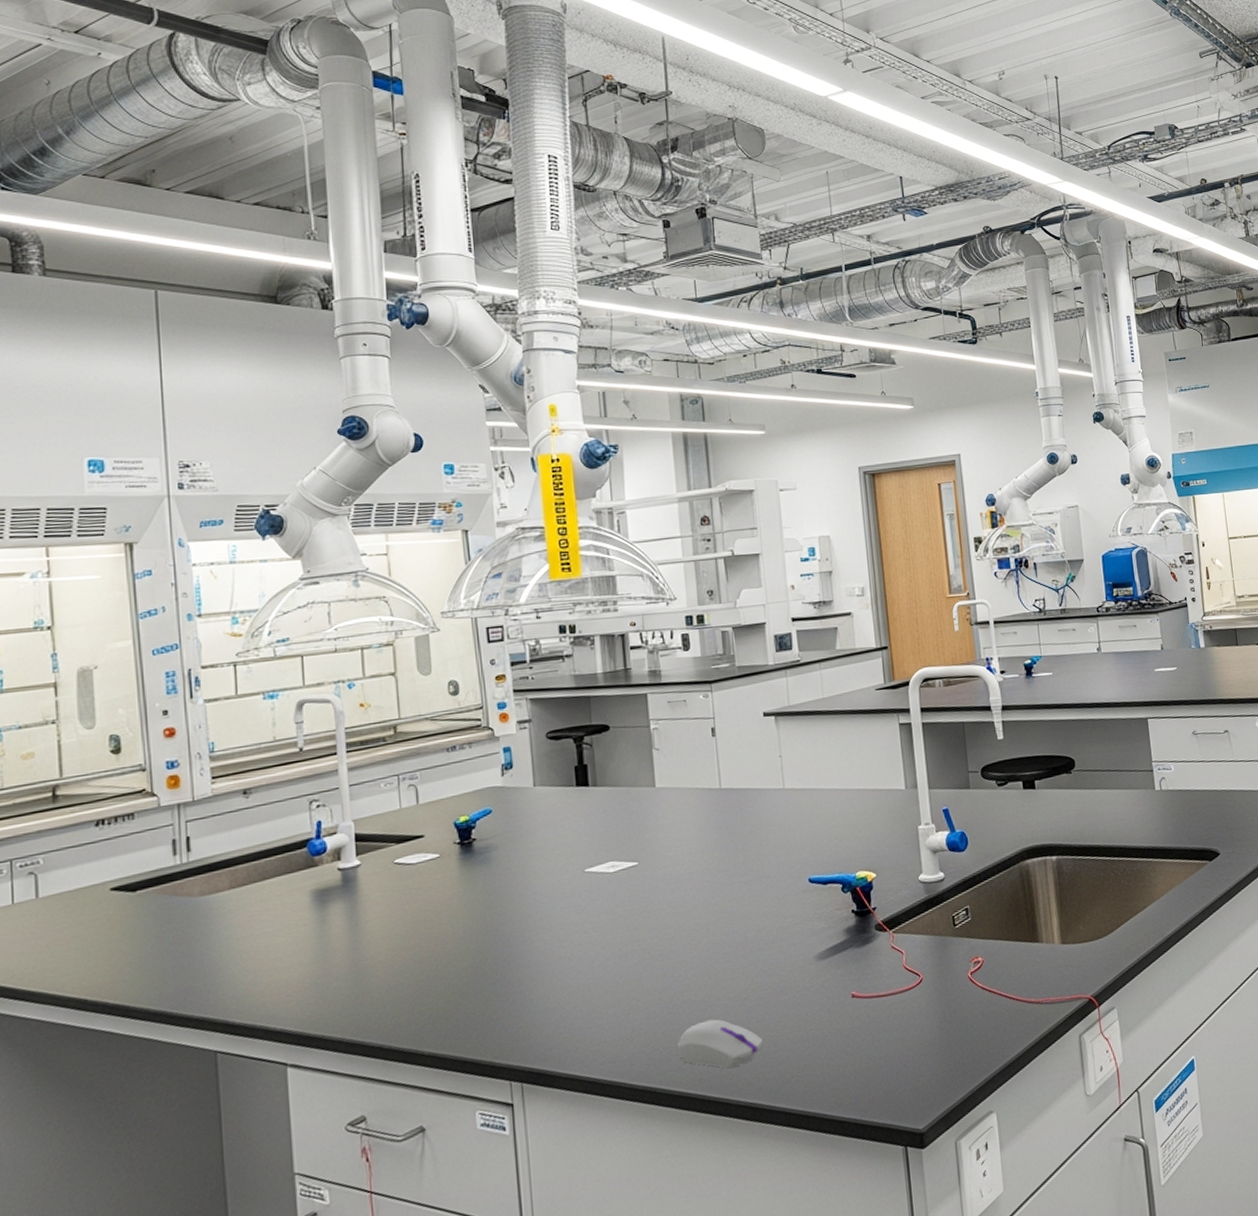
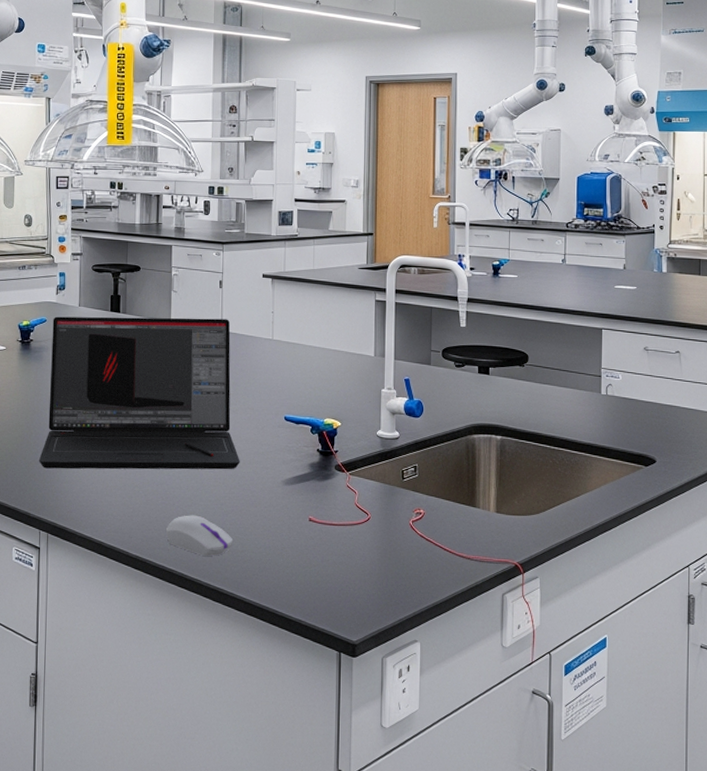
laptop: none [500,773,761,1001] -> present [39,316,240,470]

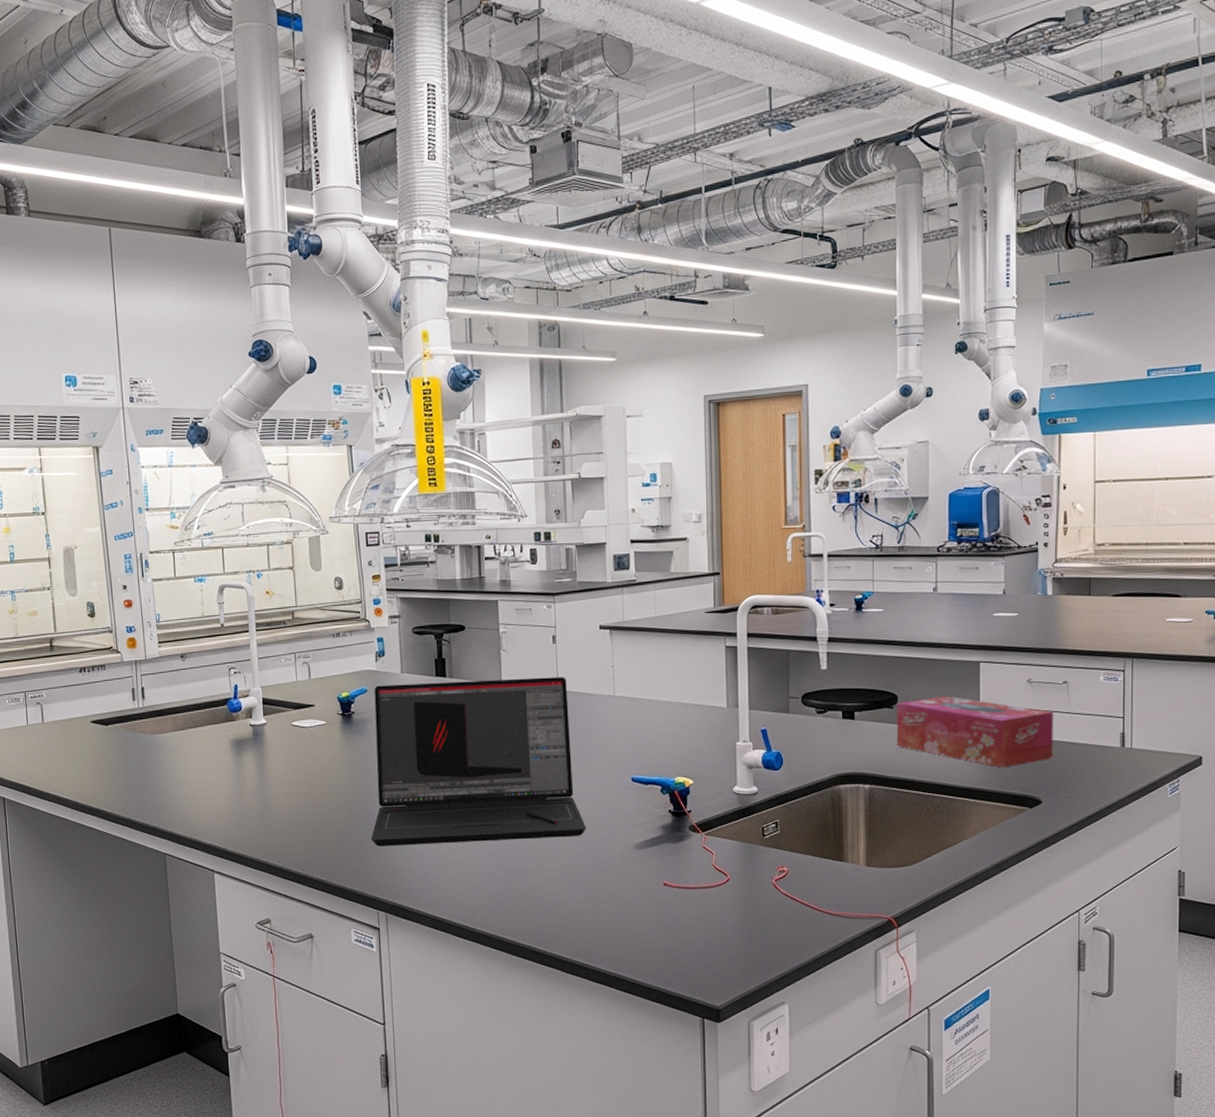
computer mouse: present [165,515,234,557] -> none [511,886,584,929]
tissue box: none [526,357,667,427] -> present [896,696,1053,768]

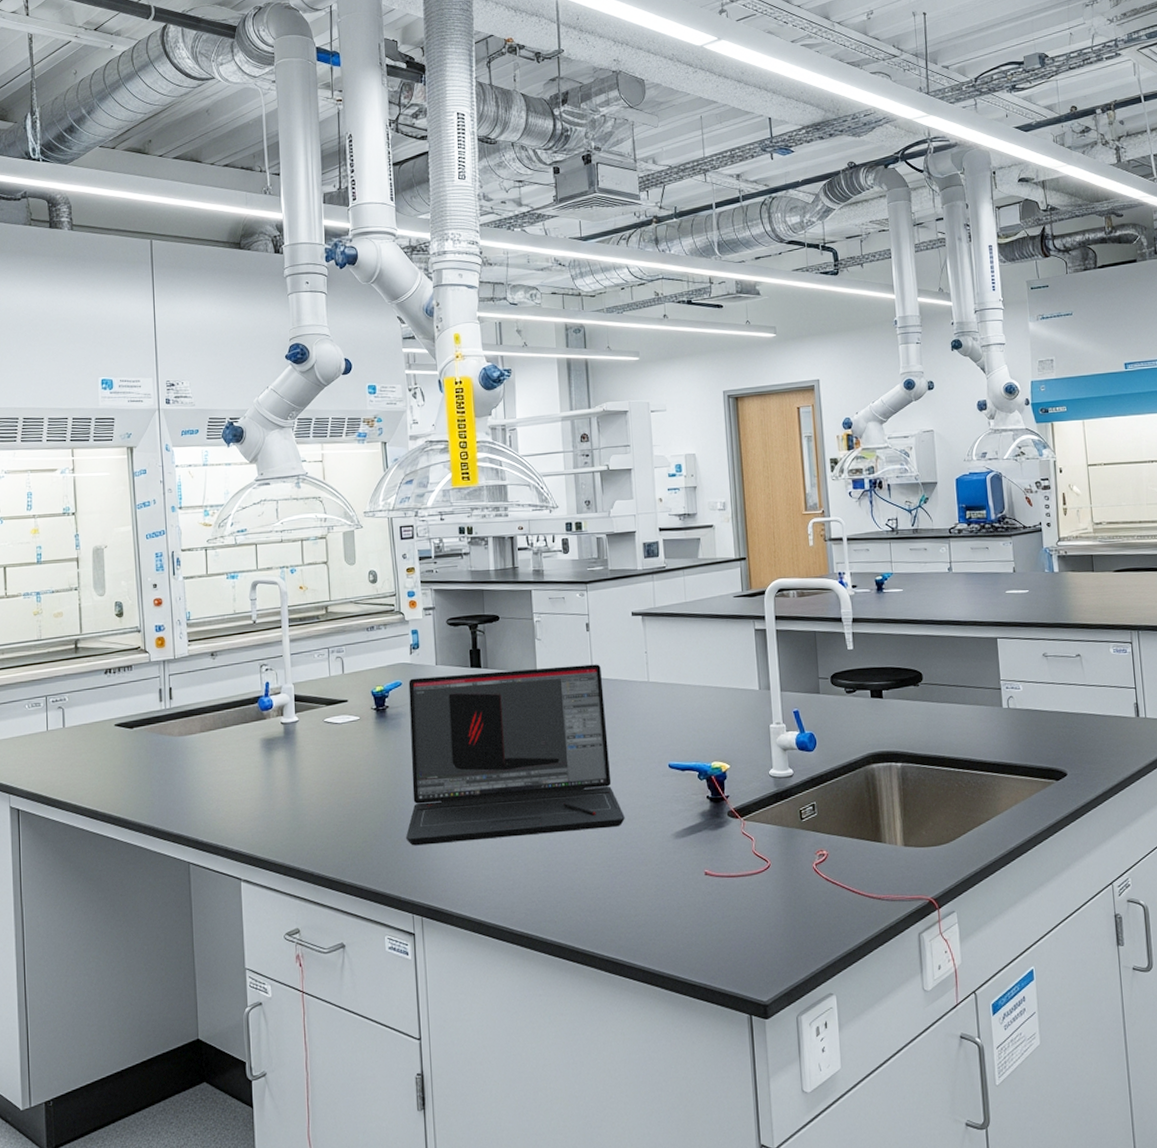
tissue box: present [896,696,1053,768] -> none [922,672,1074,742]

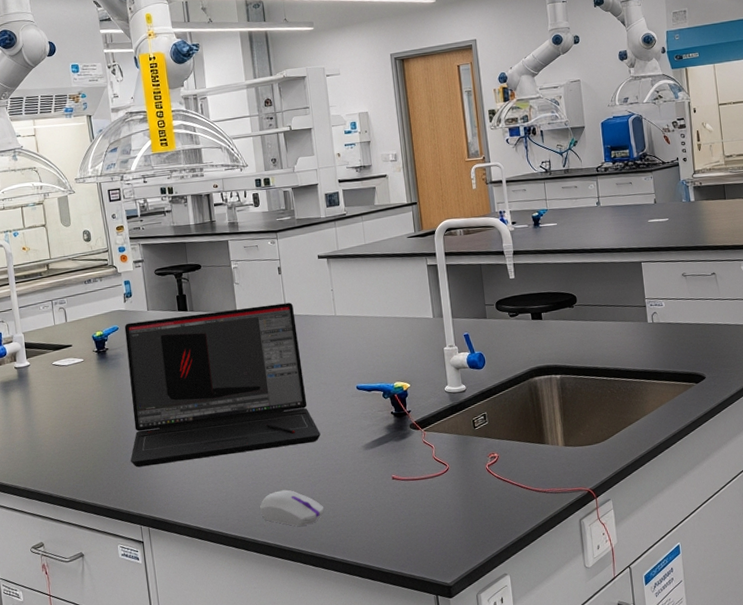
computer mouse: none [550,881,625,926] -> present [259,489,325,527]

